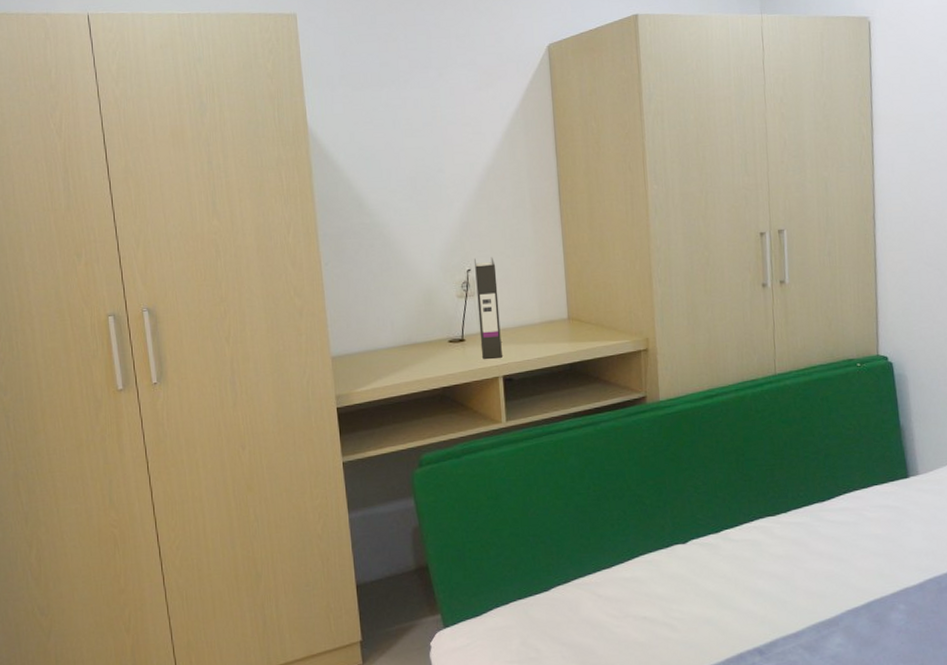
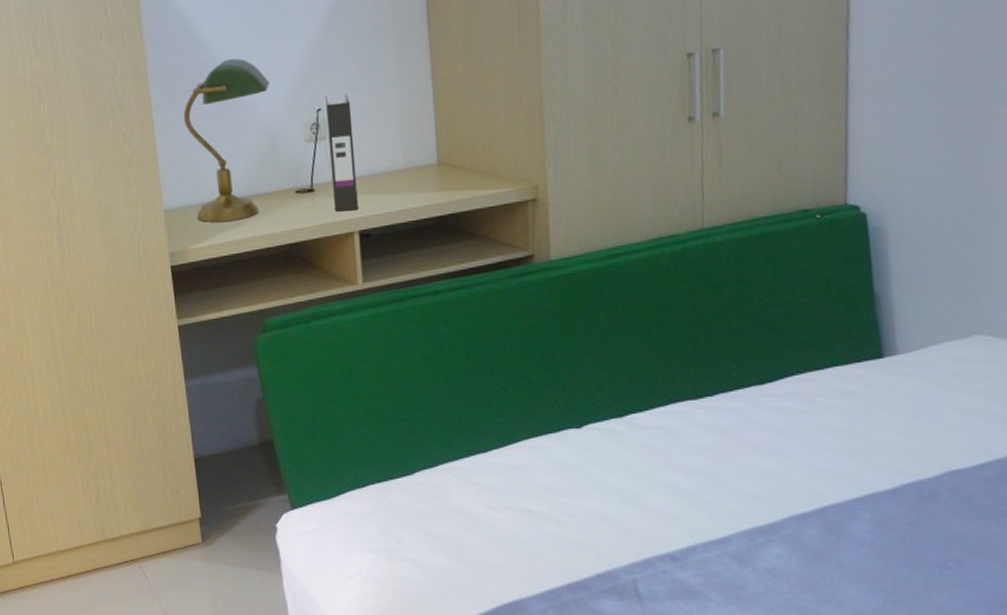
desk lamp: none [350,223,427,368] -> present [184,58,270,223]

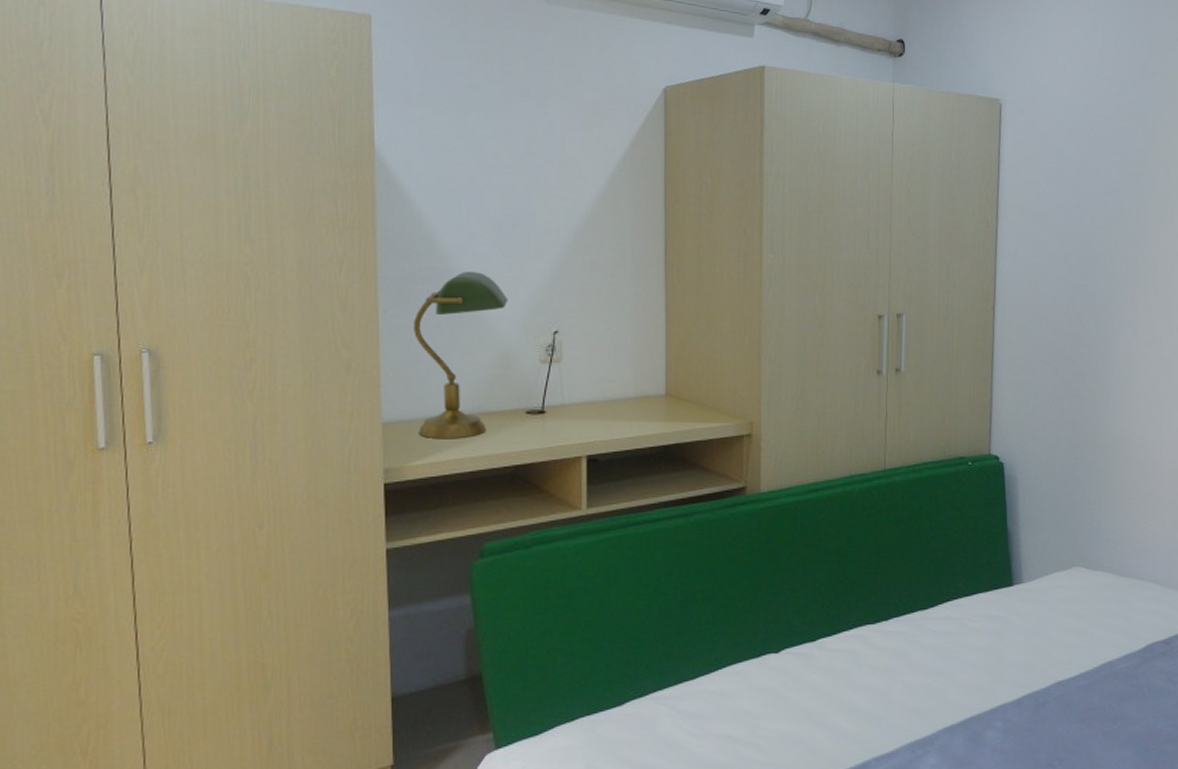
binder: present [324,93,358,212] -> none [562,319,588,435]

